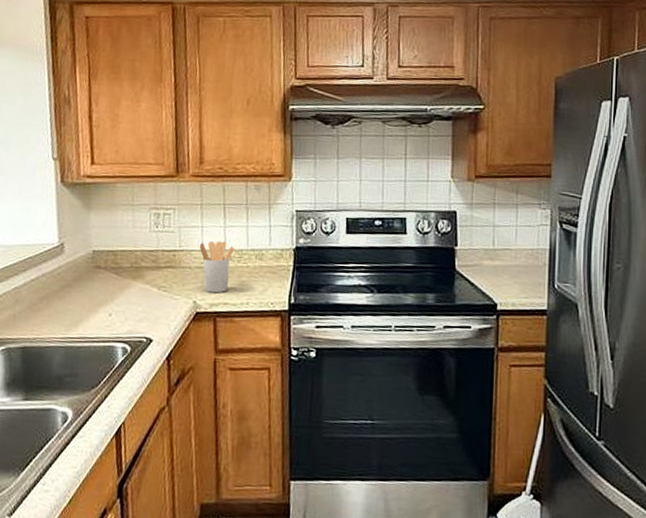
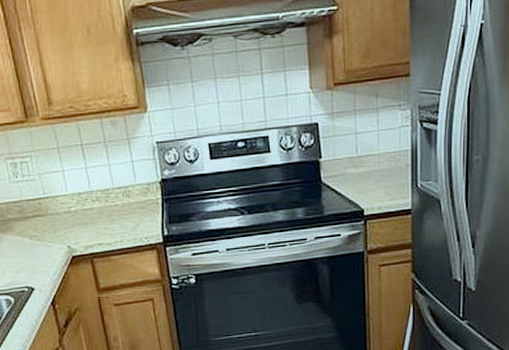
utensil holder: present [199,241,235,293] -> none [63,182,101,236]

